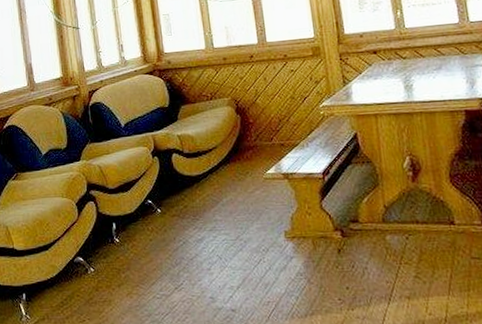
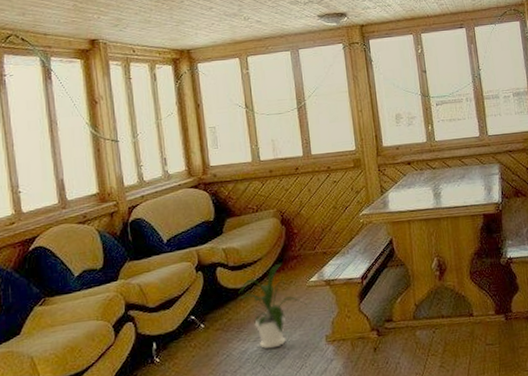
house plant: none [193,152,264,240] -> present [238,262,307,349]

